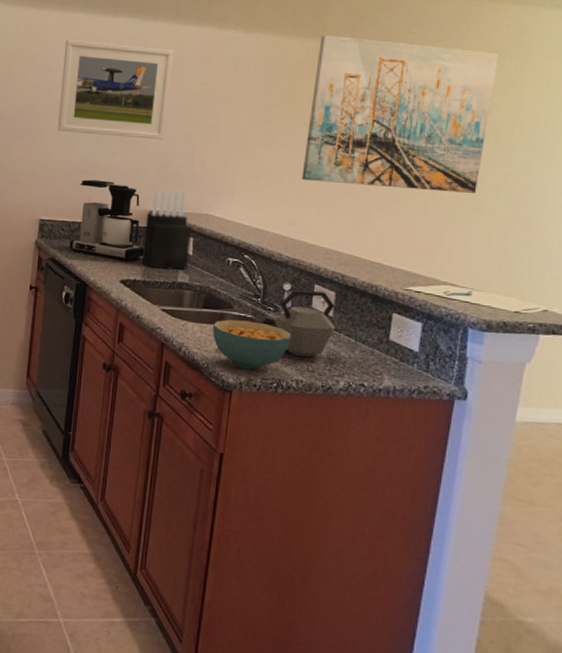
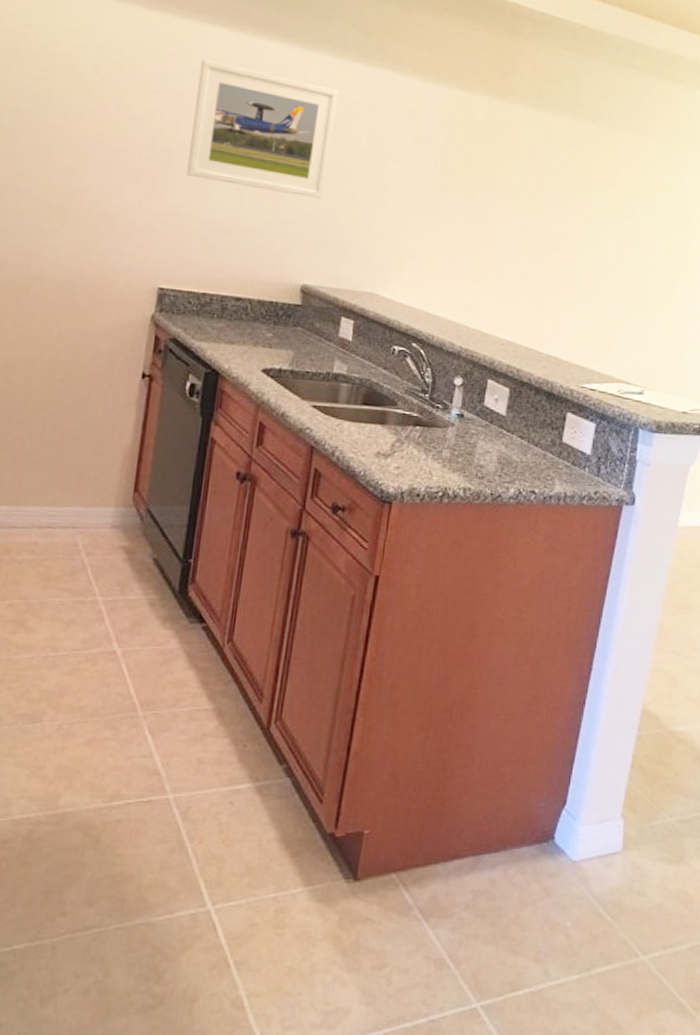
coffee maker: present [69,179,145,261] -> none [197,240,294,345]
knife block: present [141,189,193,270] -> none [289,259,353,358]
cereal bowl: present [212,319,292,370] -> none [372,418,462,477]
kettle: present [262,290,336,358] -> none [429,385,509,462]
wall art: present [302,35,498,193] -> none [479,95,680,286]

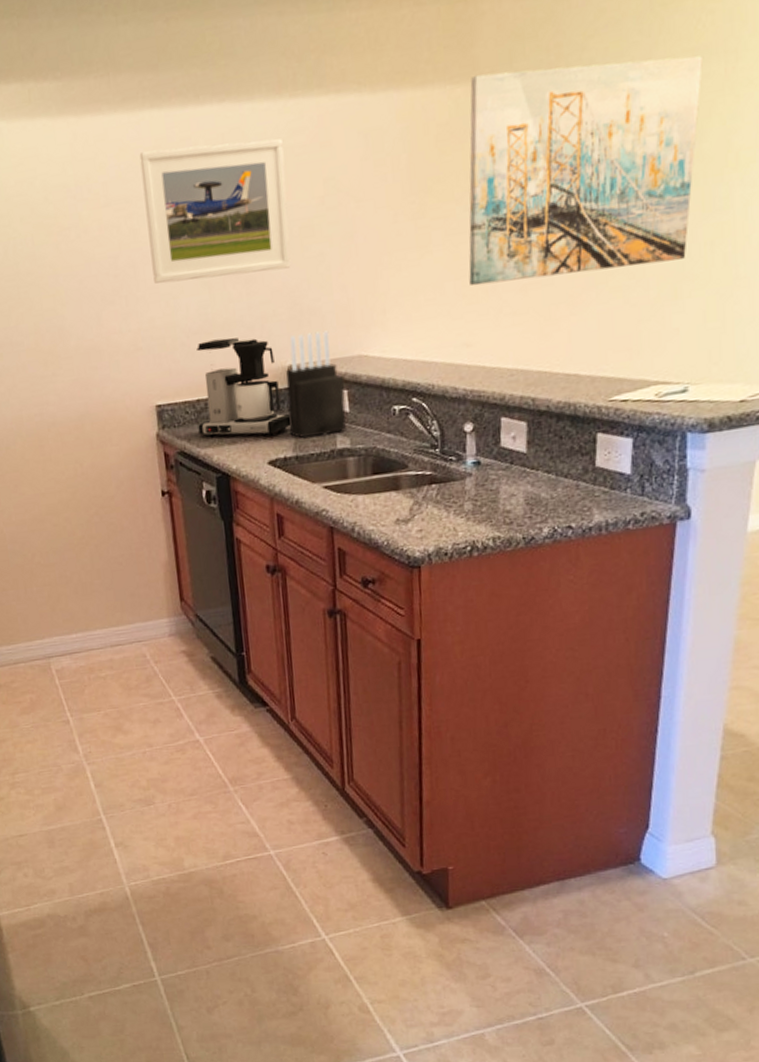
coffee maker: none [197,240,294,345] -> present [197,338,291,438]
knife block: none [289,259,353,358] -> present [286,330,346,439]
wall art: none [479,95,680,286] -> present [469,55,703,286]

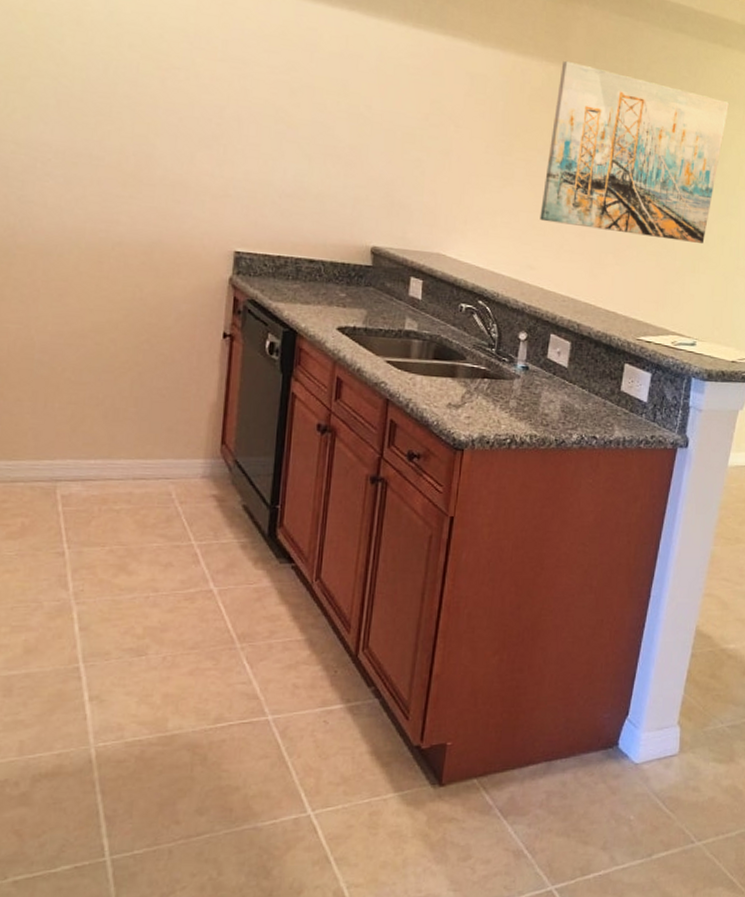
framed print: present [139,138,291,284] -> none [256,25,401,164]
coffee maker: present [197,338,291,438] -> none [273,205,366,305]
knife block: present [286,330,346,439] -> none [362,221,422,316]

